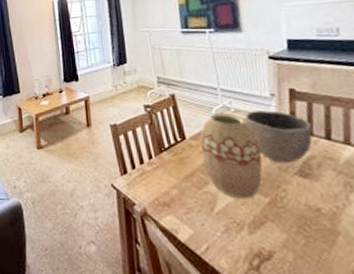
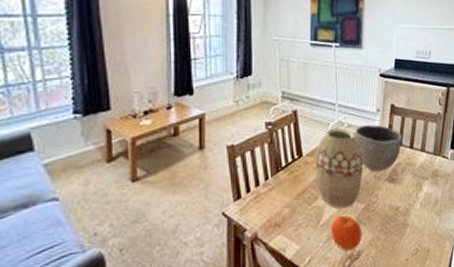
fruit: none [228,207,272,248] -> present [331,215,363,251]

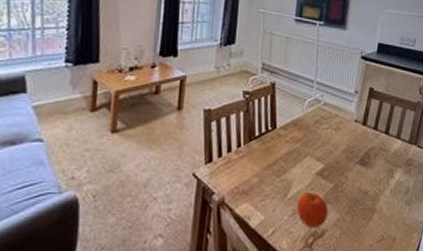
vase: present [315,128,364,209] -> none [287,104,337,186]
bowl: present [354,124,402,172] -> none [329,105,378,153]

